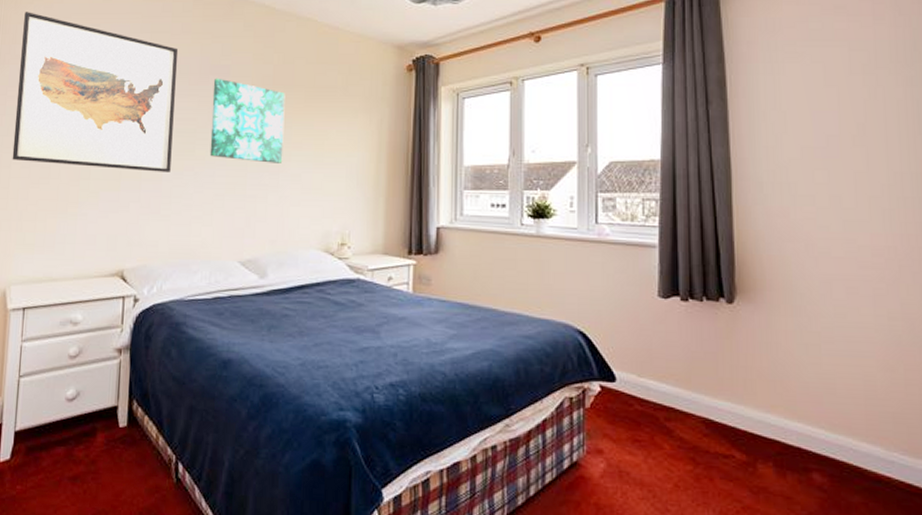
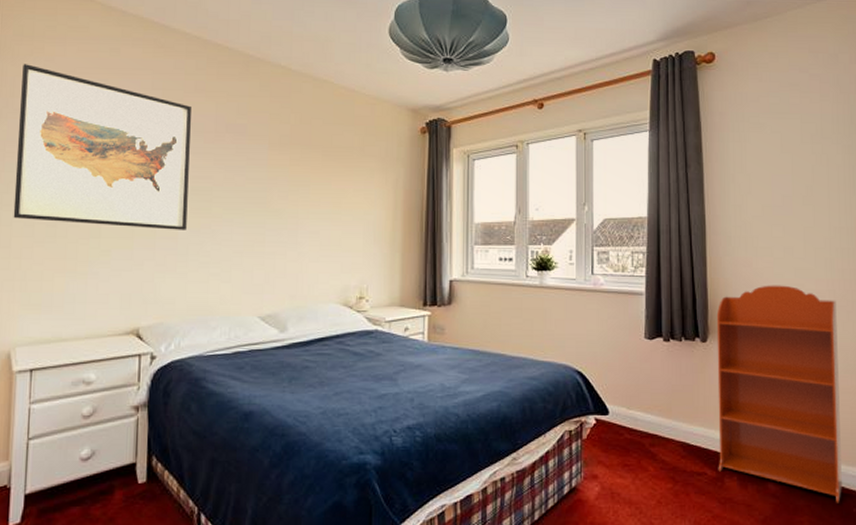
wall art: present [209,78,286,163] -> none [227,136,303,221]
bookcase: none [745,239,910,503] -> present [716,285,842,503]

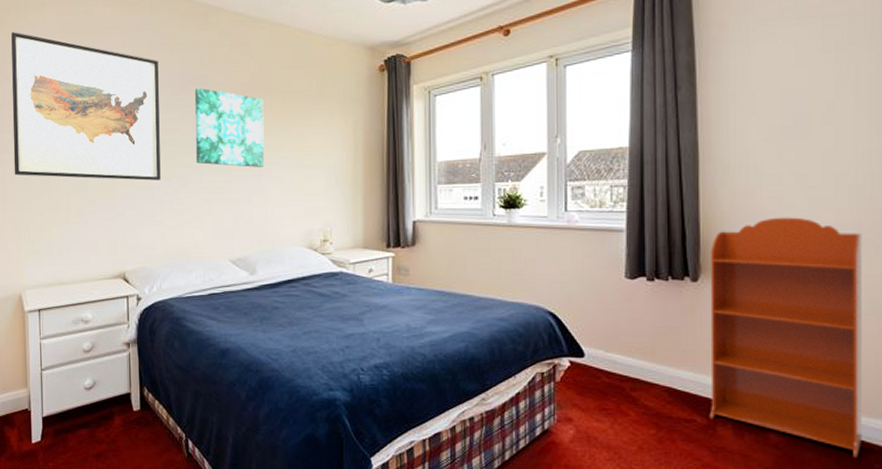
wall art: none [227,136,303,221] -> present [194,87,265,167]

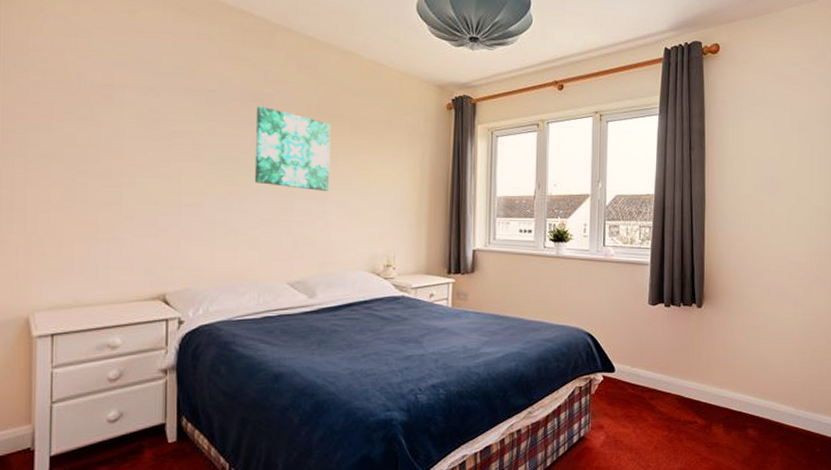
wall art: present [11,32,161,181] -> none [26,21,216,198]
bookcase: present [709,217,862,458] -> none [707,257,812,445]

